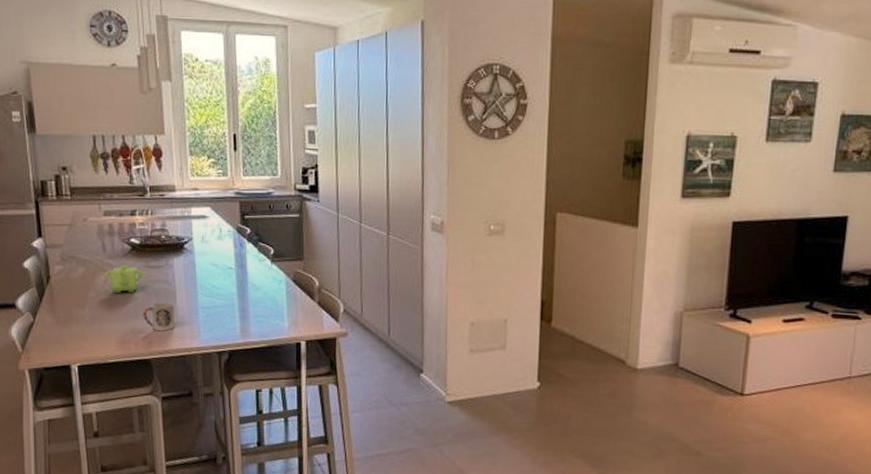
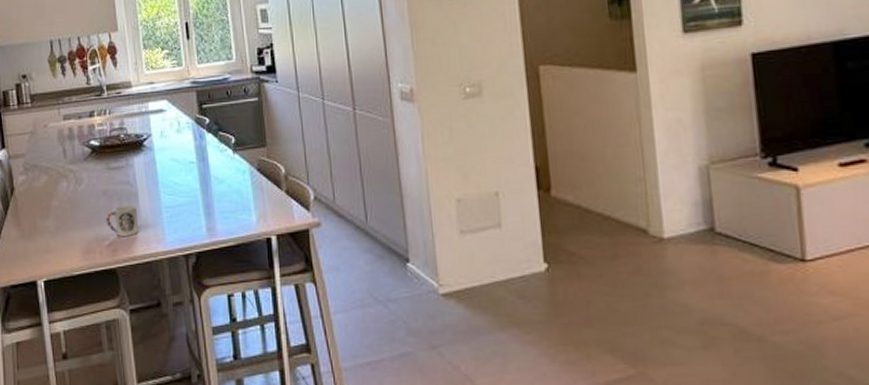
teapot: present [104,265,145,293] -> none [66,169,106,199]

